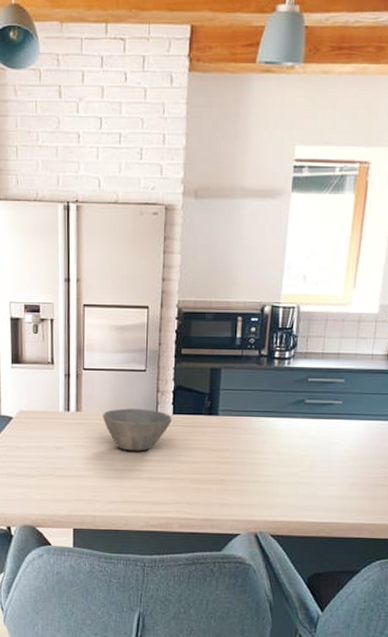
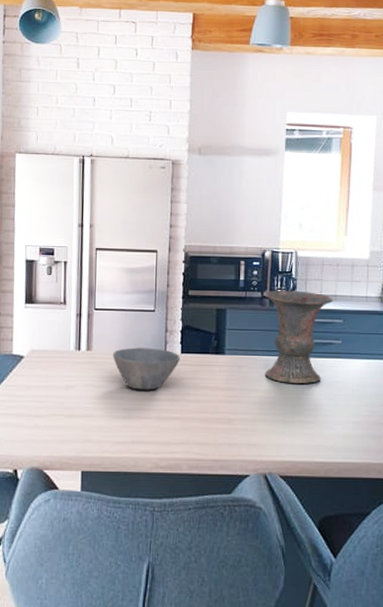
vase: none [260,348,336,445] -> present [264,290,333,384]

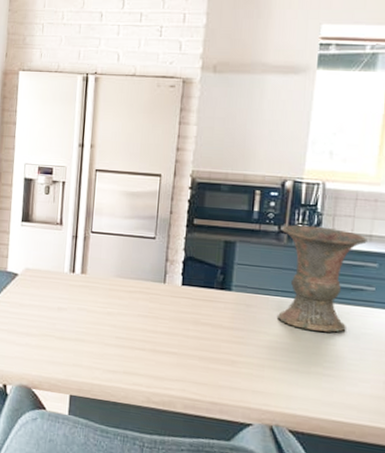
bowl: present [112,347,180,390] -> none [107,274,180,321]

